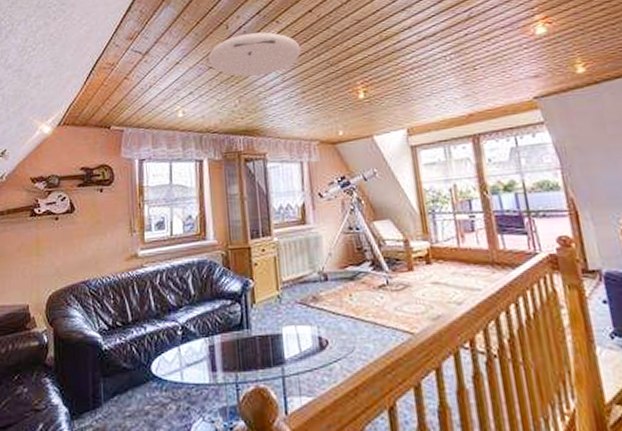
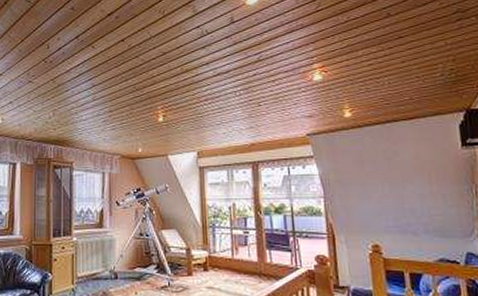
ceiling light: present [209,32,301,77] -> none [30,54,112,93]

